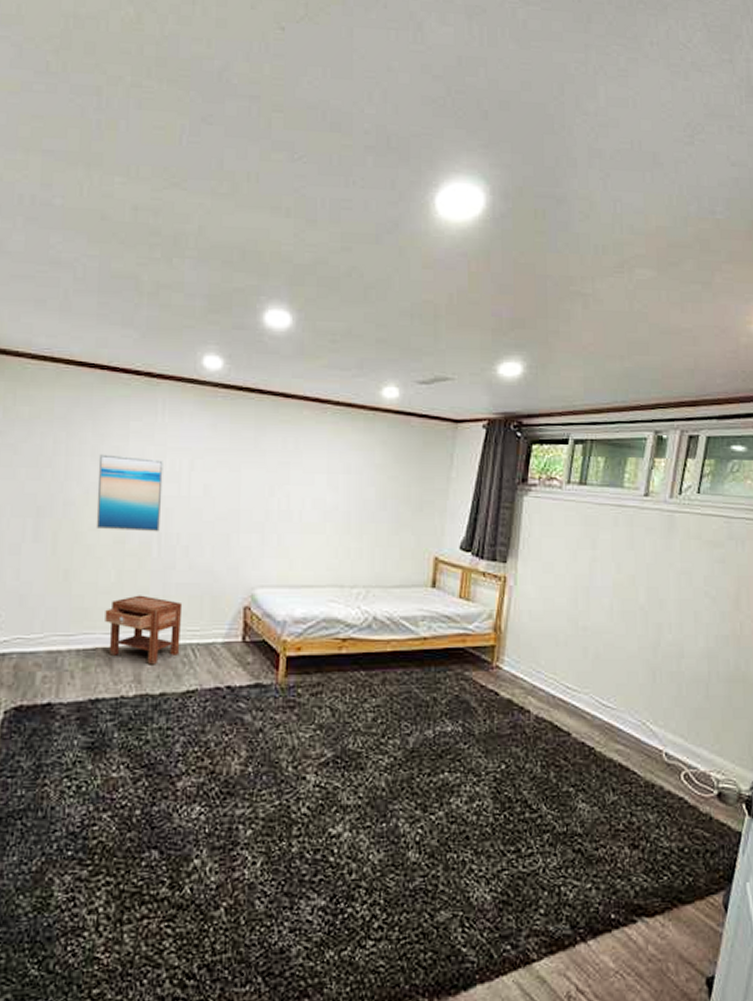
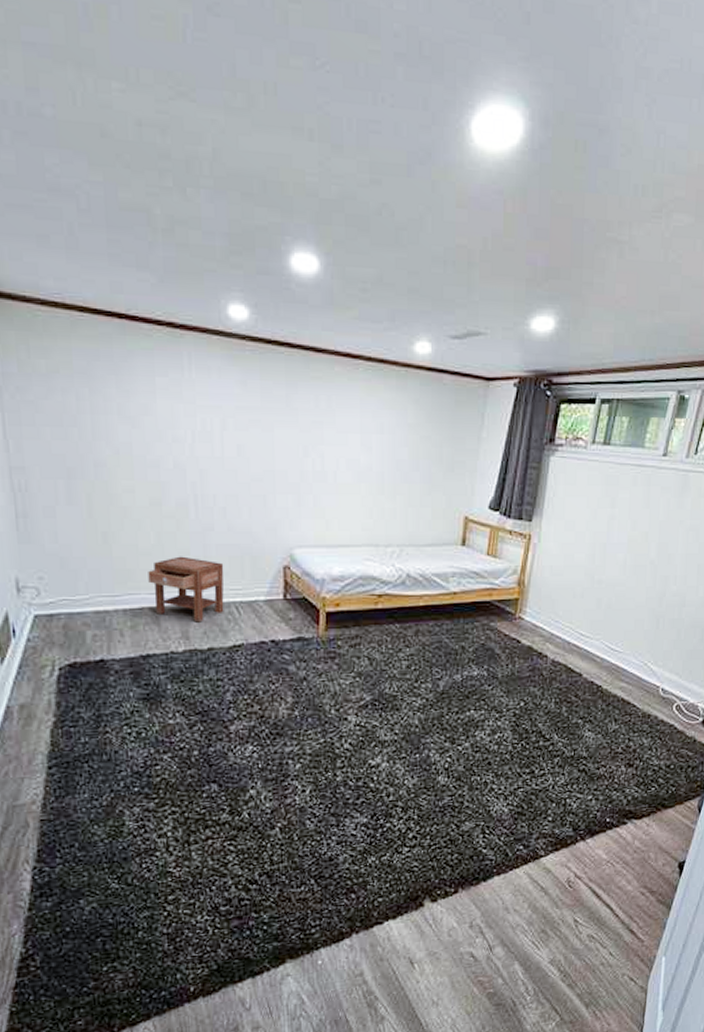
wall art: present [96,454,163,532] -> none [126,412,196,494]

